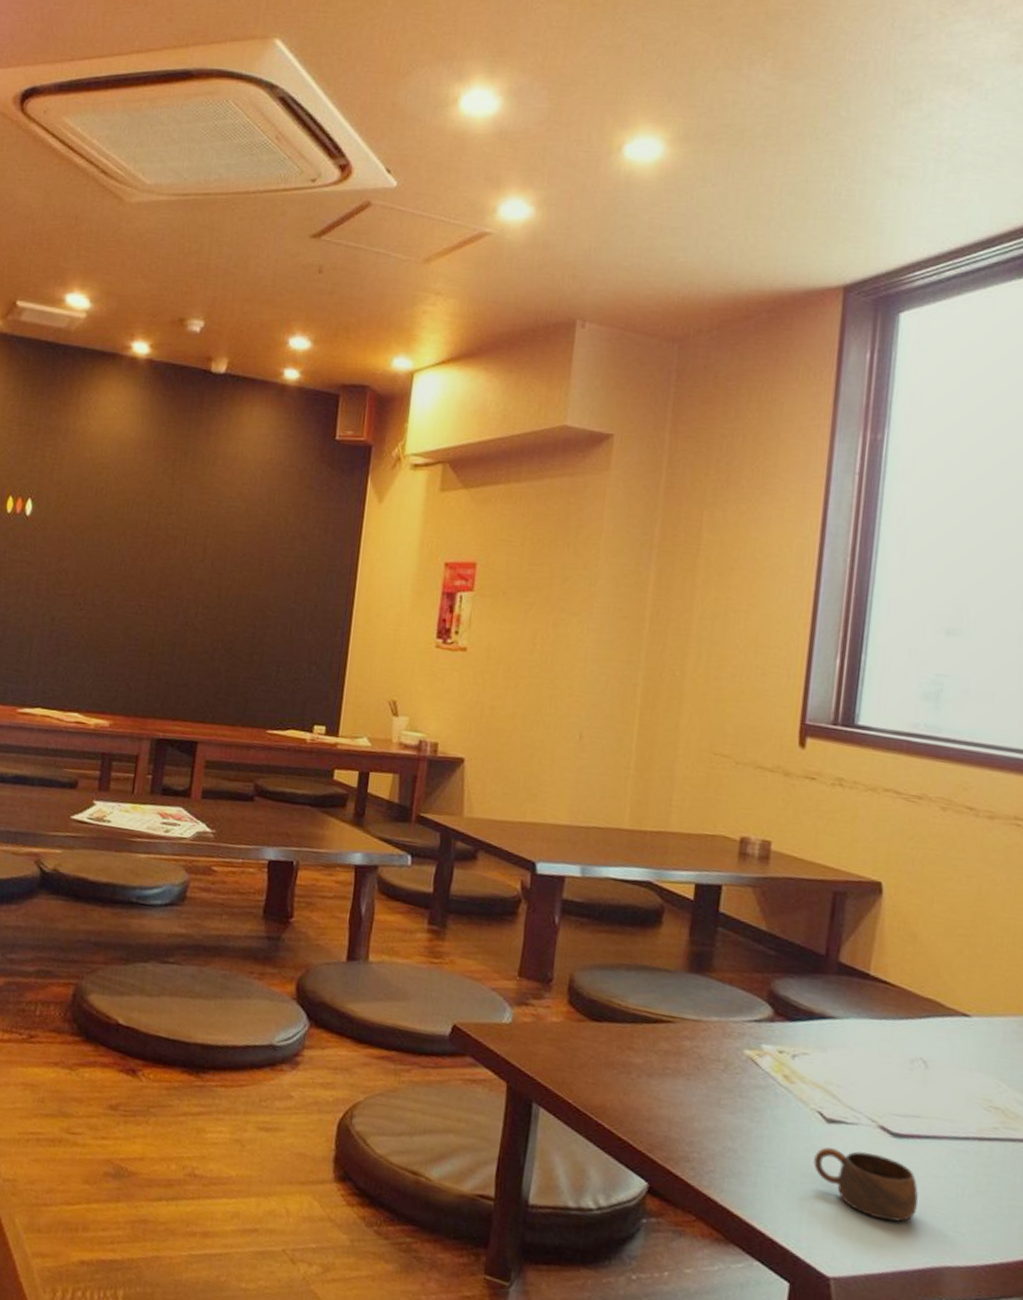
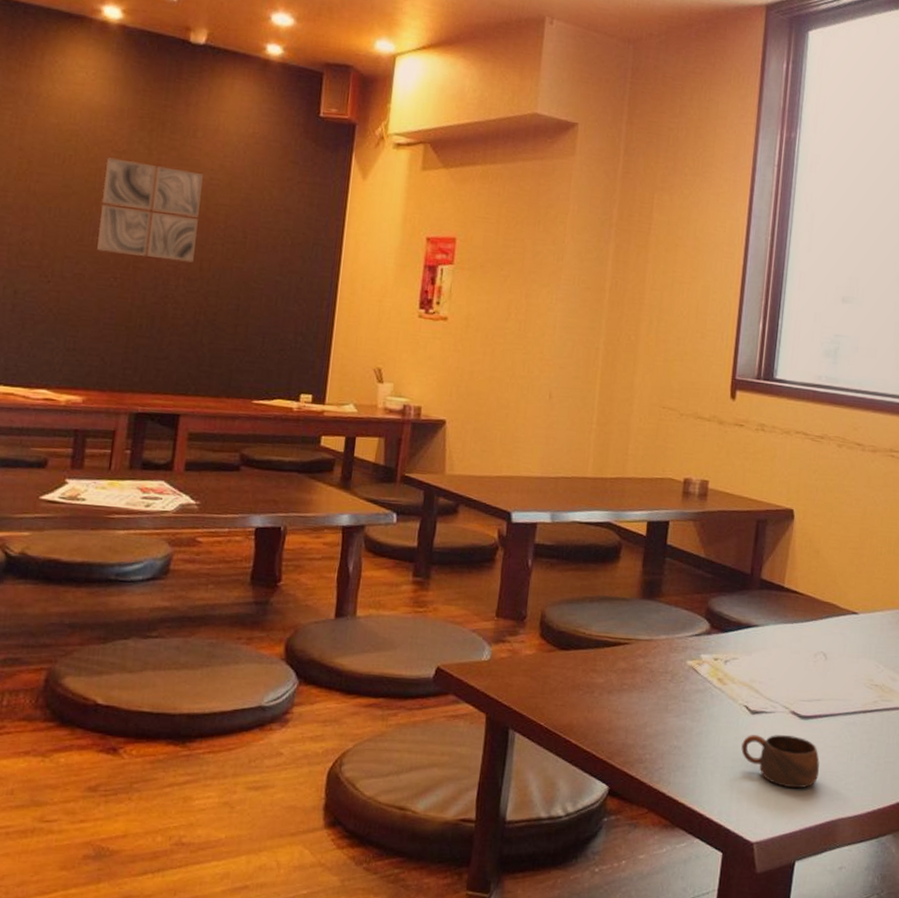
wall art: none [124,488,222,590] -> present [97,157,203,263]

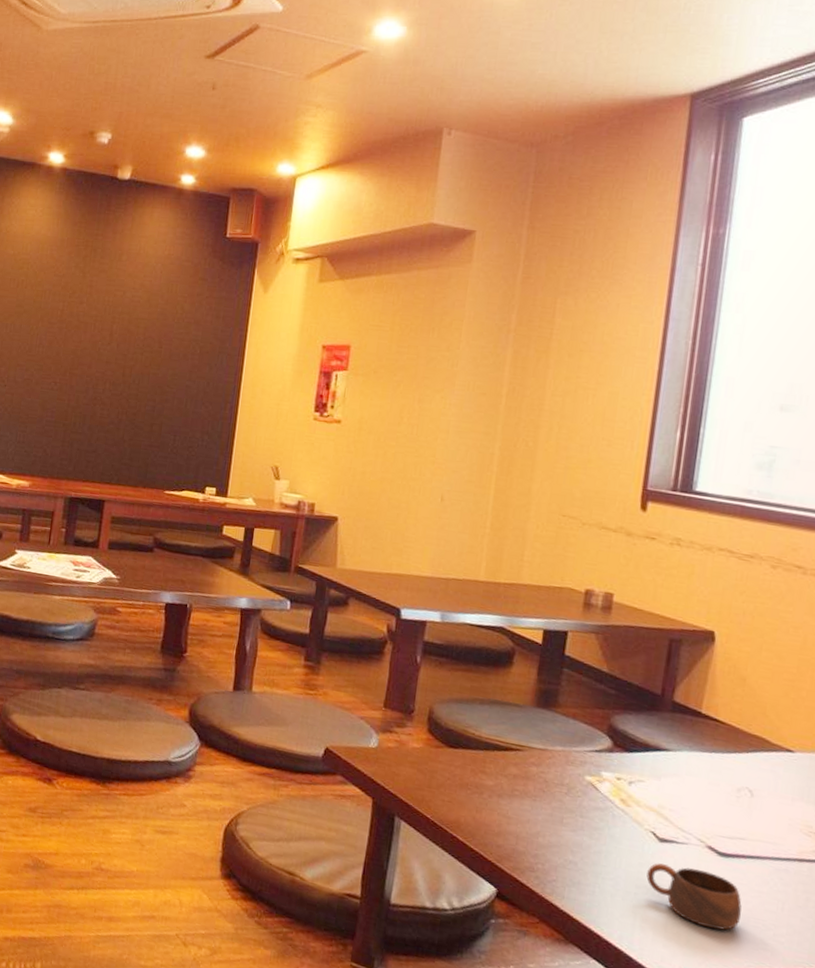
wall art: present [97,157,203,263] -> none [42,281,127,369]

